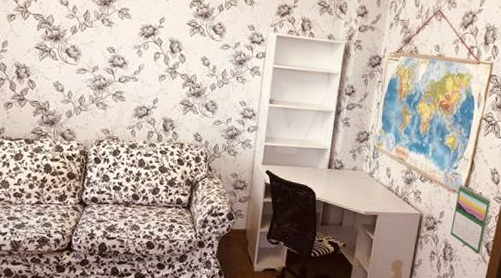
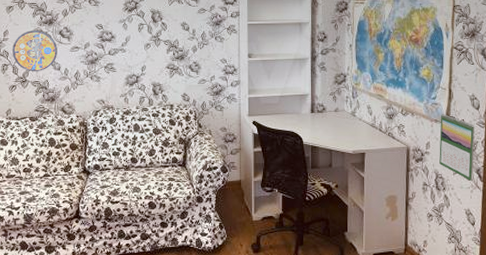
manhole cover: none [10,44,62,91] -> present [12,30,58,71]

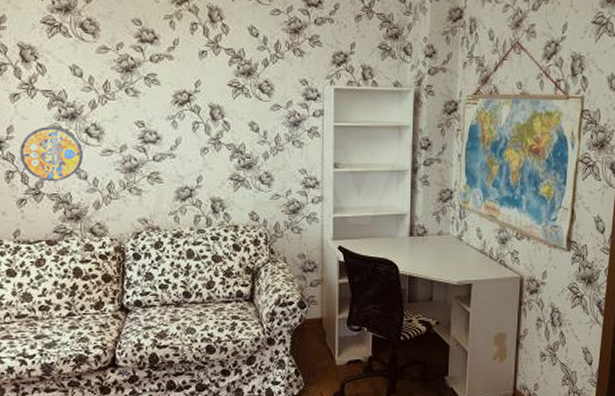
calendar: present [439,114,475,182] -> none [556,238,597,316]

